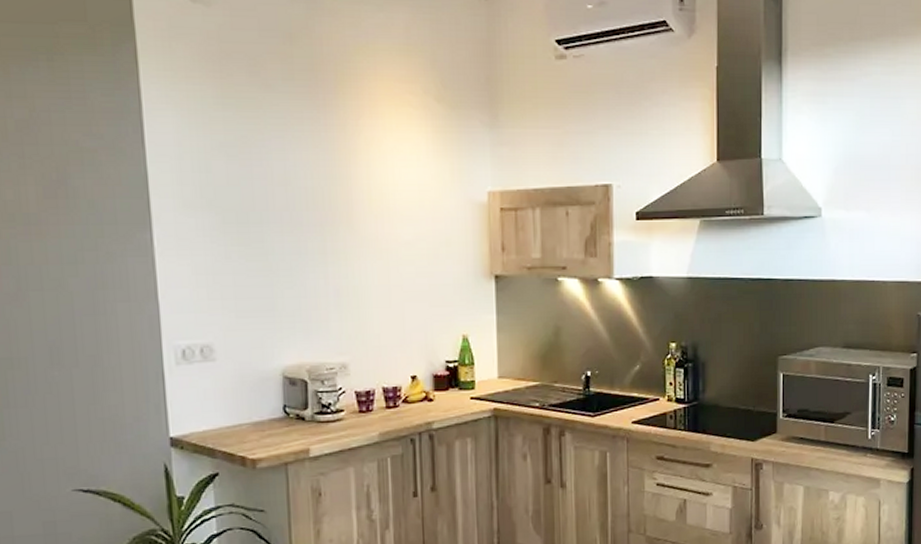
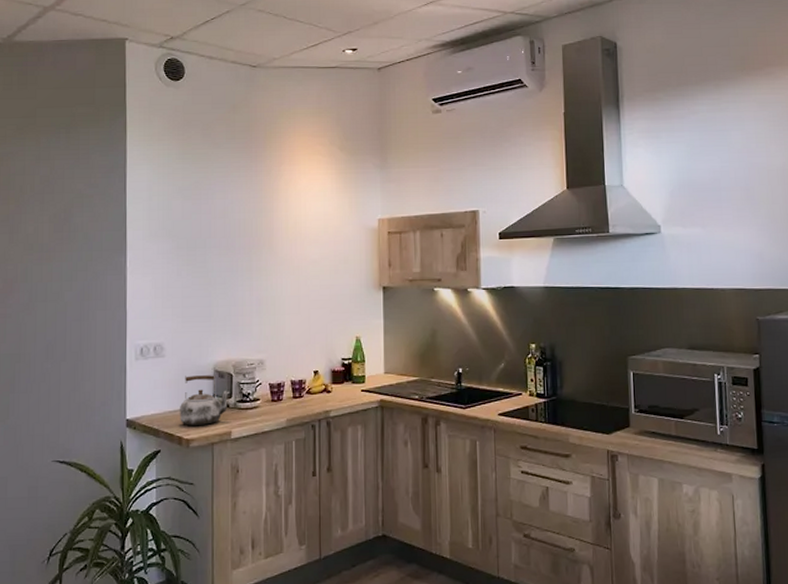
kettle: none [240,382,305,444] -> present [180,375,230,426]

